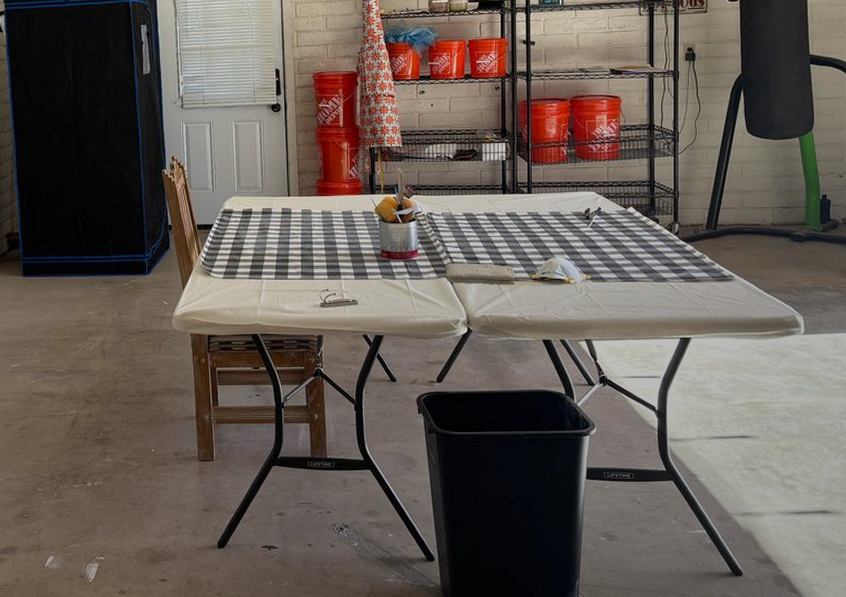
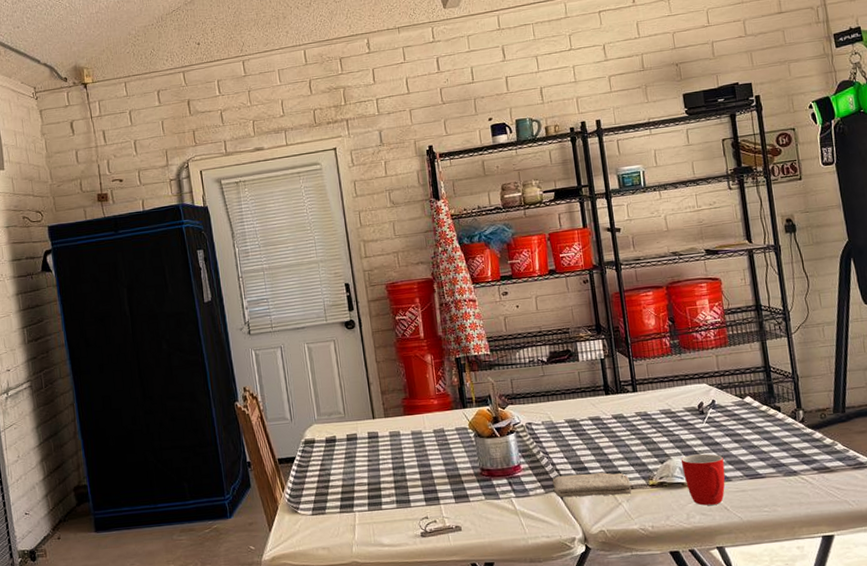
mug: none [563,255,601,301] -> present [680,453,725,506]

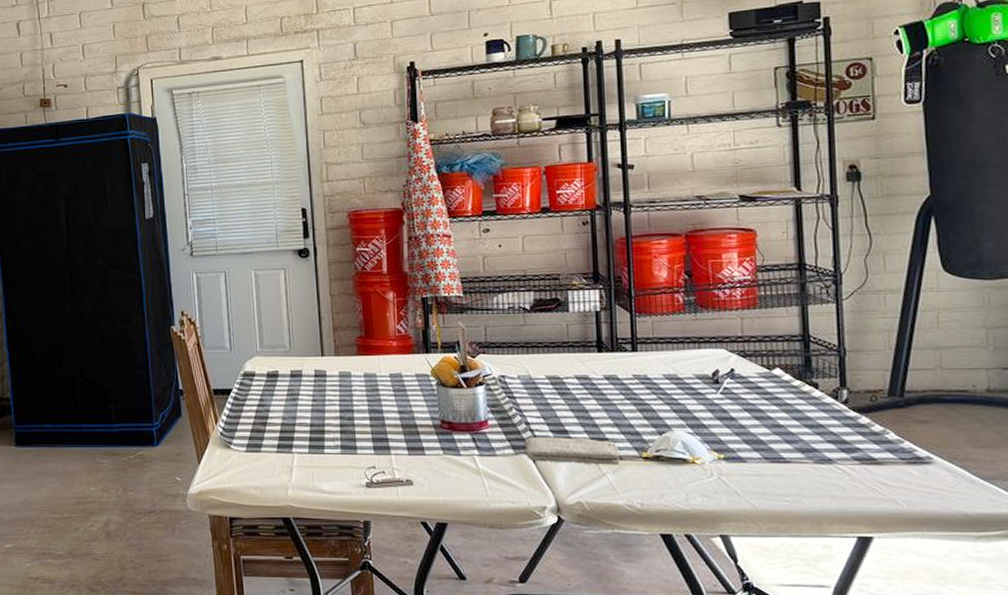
mug: present [680,453,725,506] -> none [684,428,739,487]

